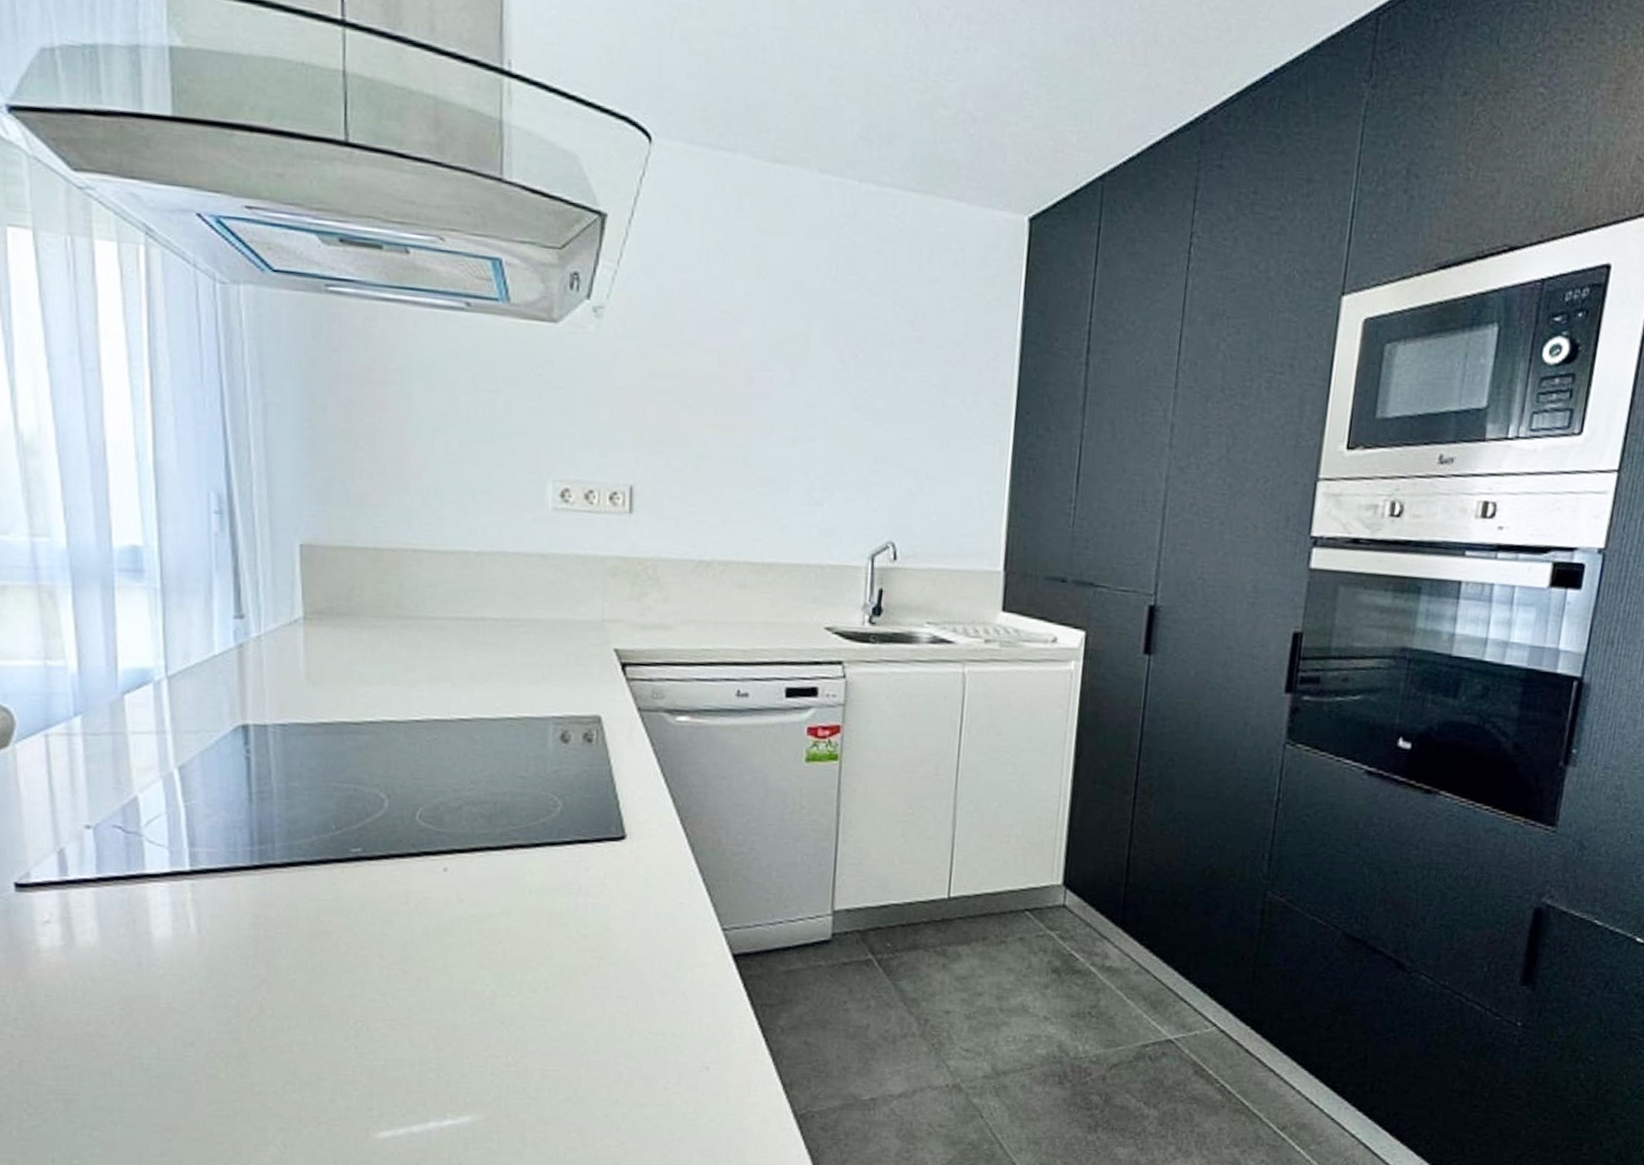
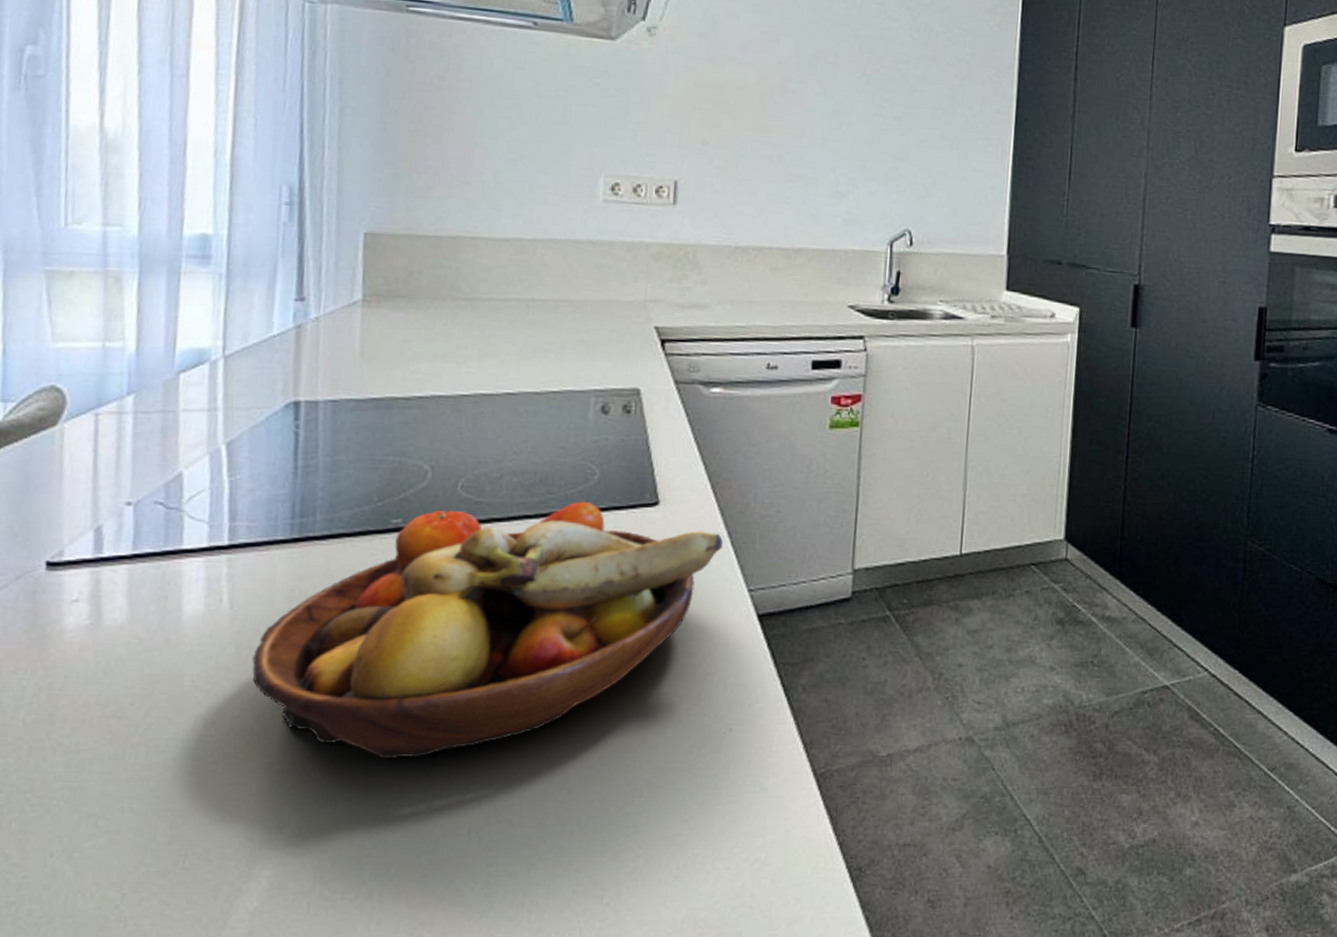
fruit bowl: none [224,833,695,1085] -> present [251,501,724,760]

